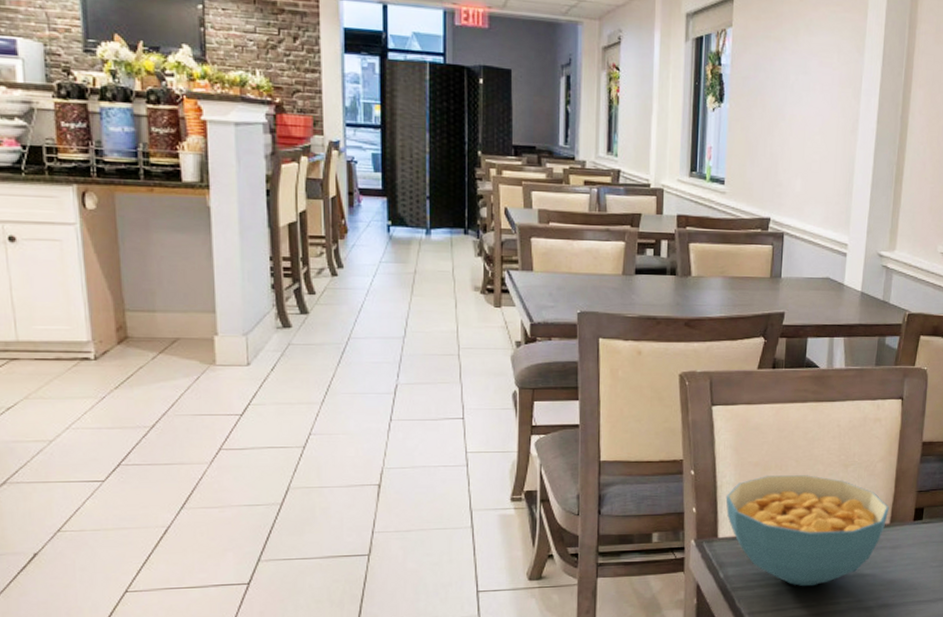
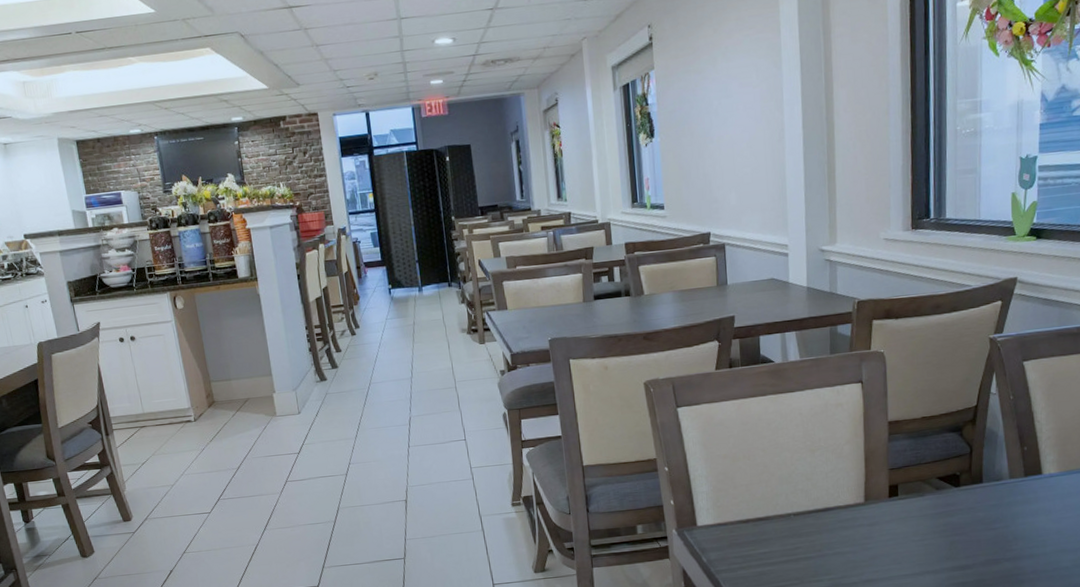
cereal bowl: present [725,475,890,586] -> none [699,462,862,566]

